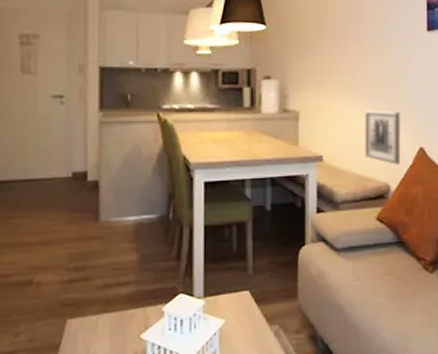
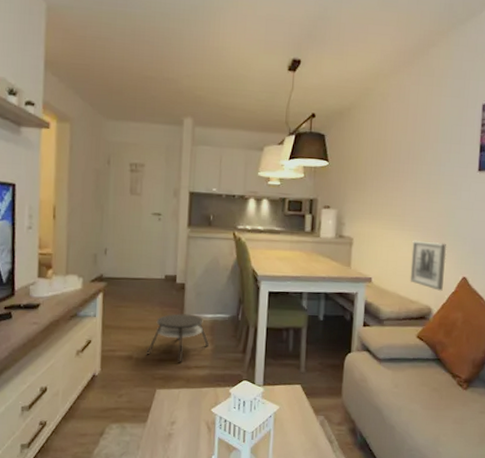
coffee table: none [51,218,135,281] -> present [146,313,210,362]

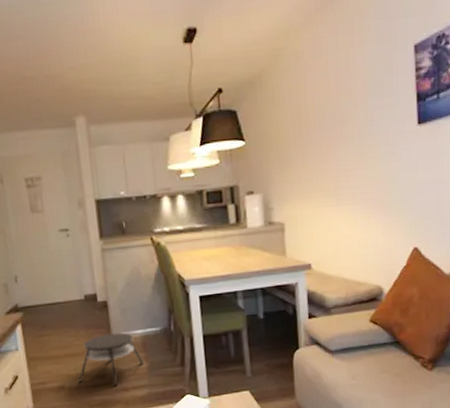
wall art: present [410,240,447,291] -> none [352,213,393,267]

